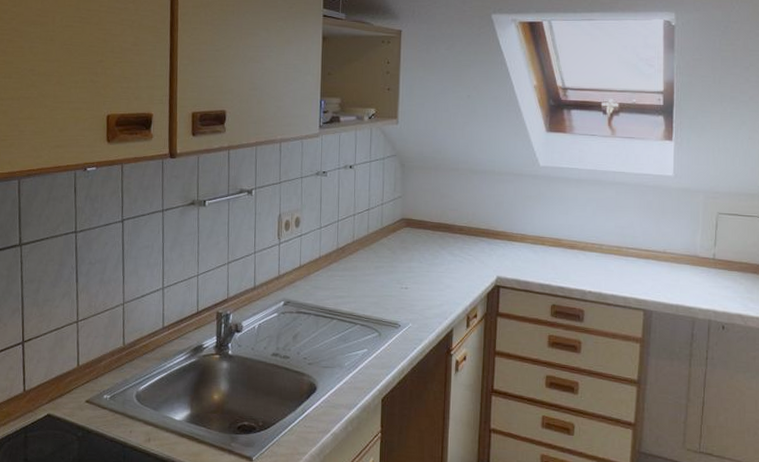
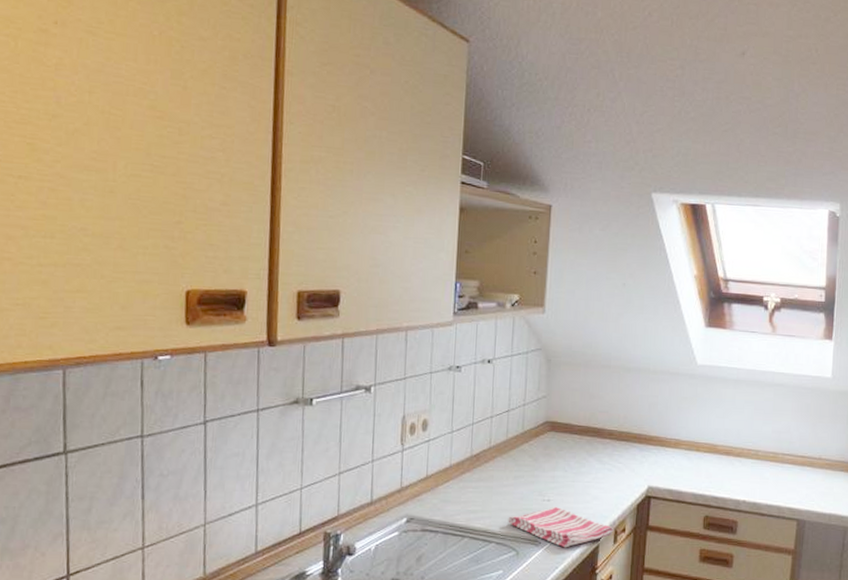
dish towel: none [371,293,467,331] -> present [508,506,614,548]

